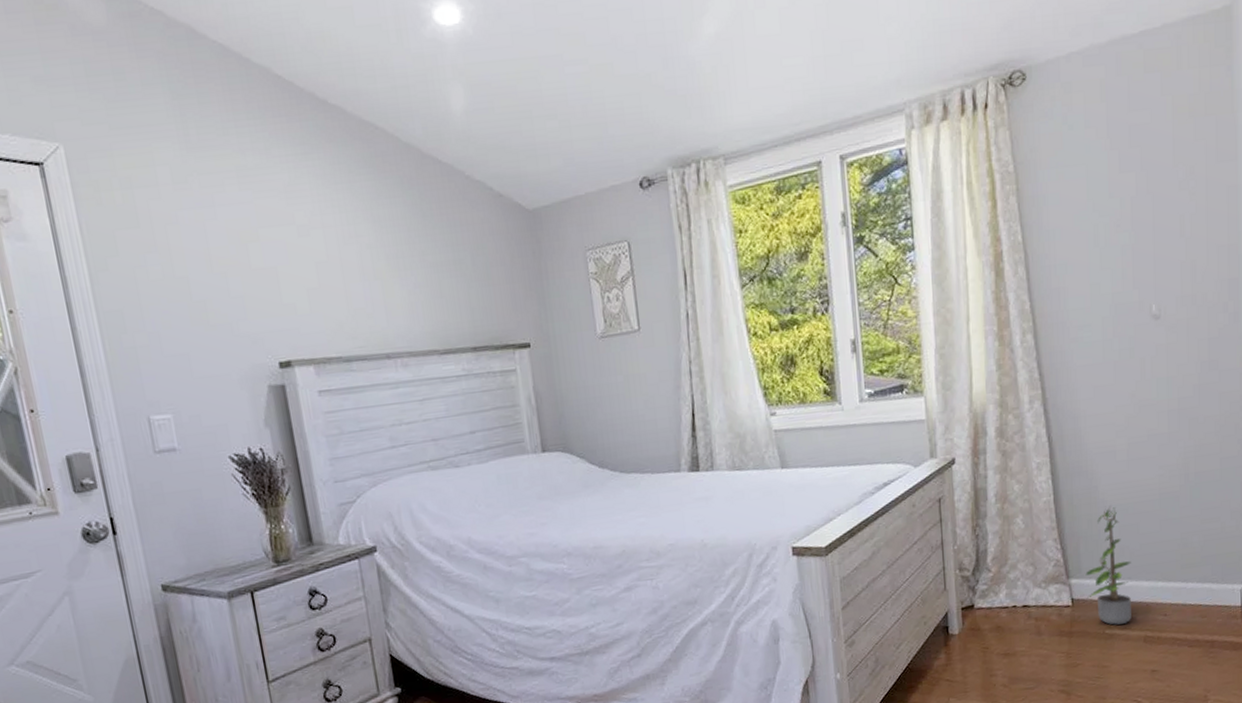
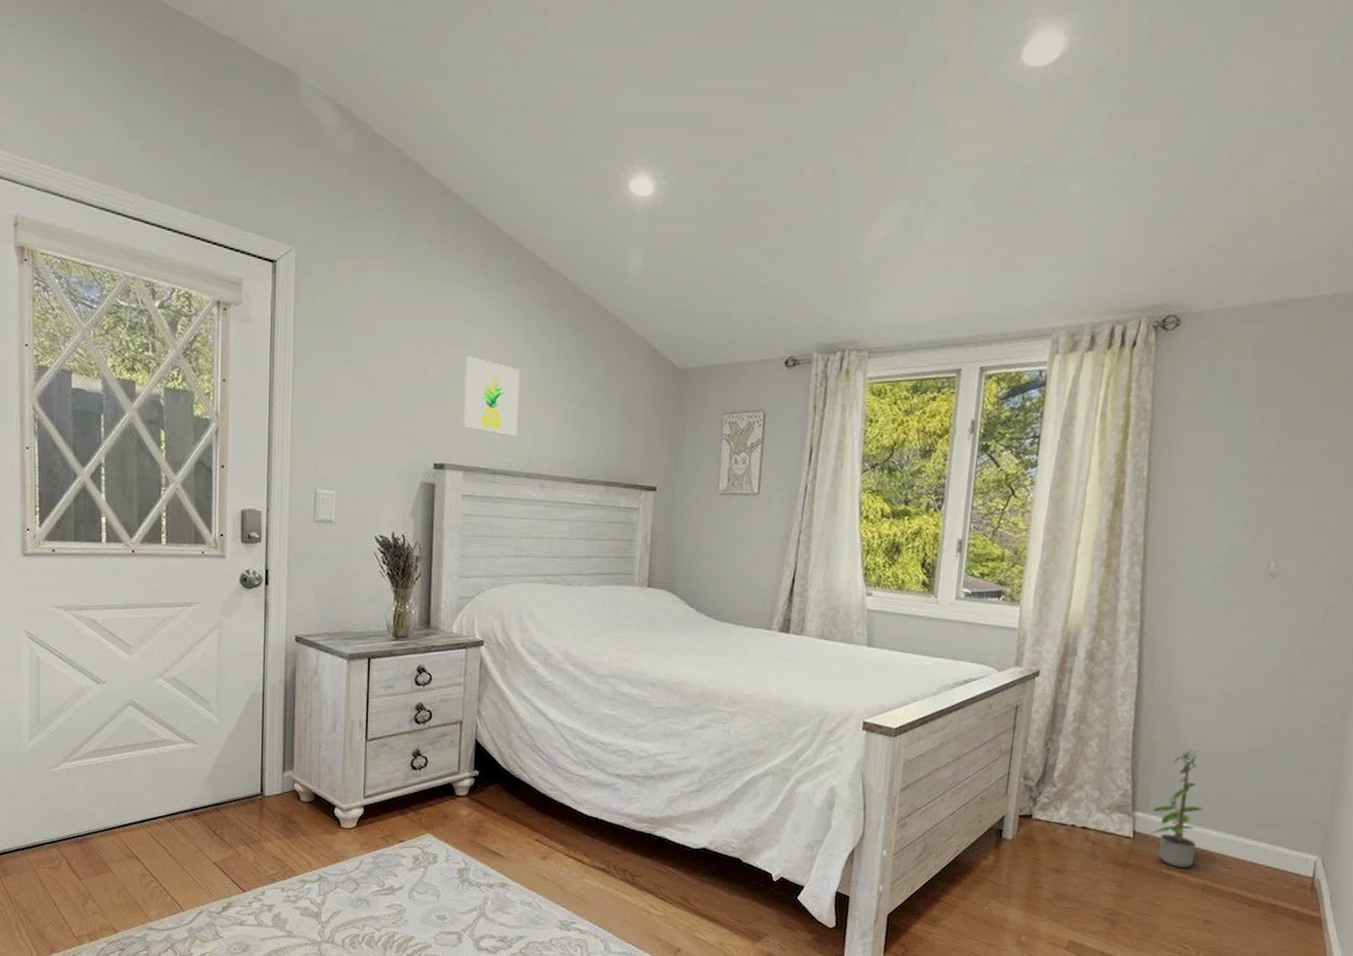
wall art: none [290,235,365,317] -> present [463,356,520,436]

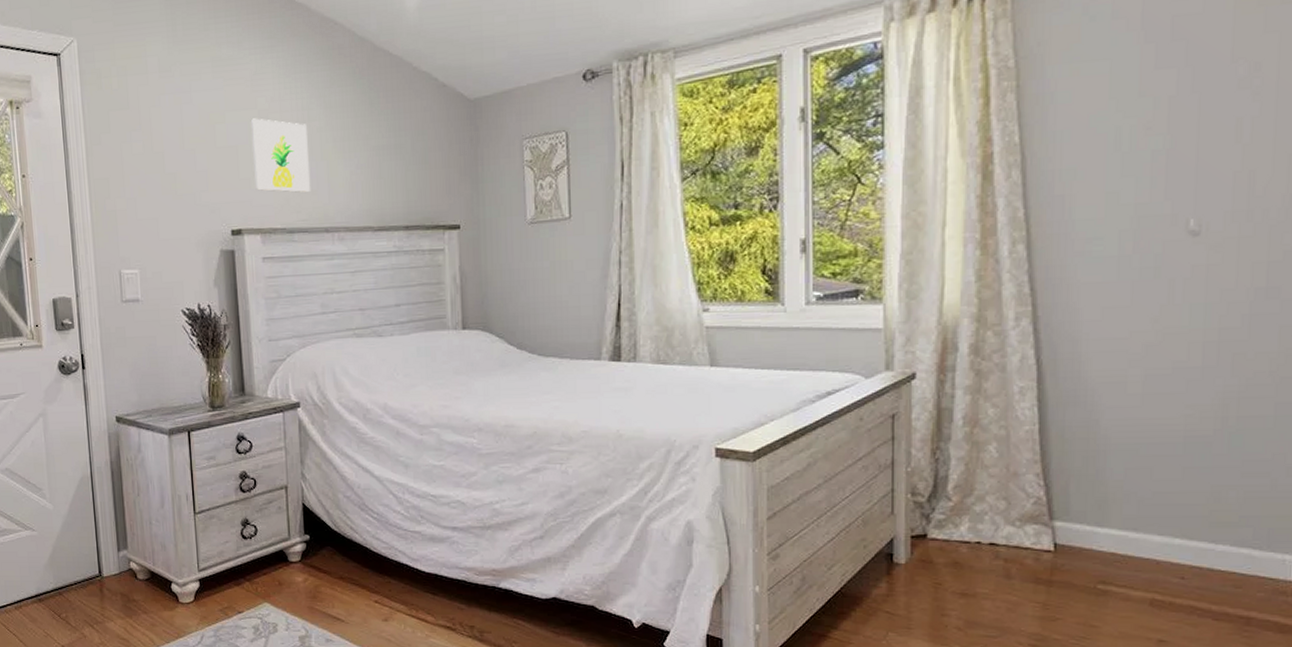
potted plant: present [1150,749,1203,868] -> none [1075,445,1139,581]

